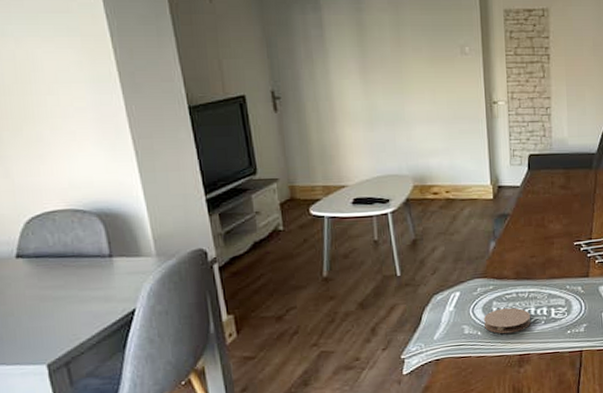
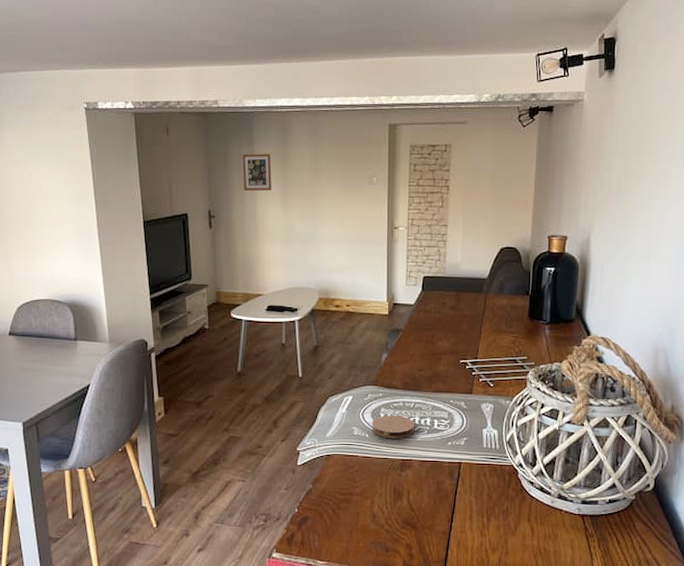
picture frame: none [308,22,347,67] -> present [242,153,272,191]

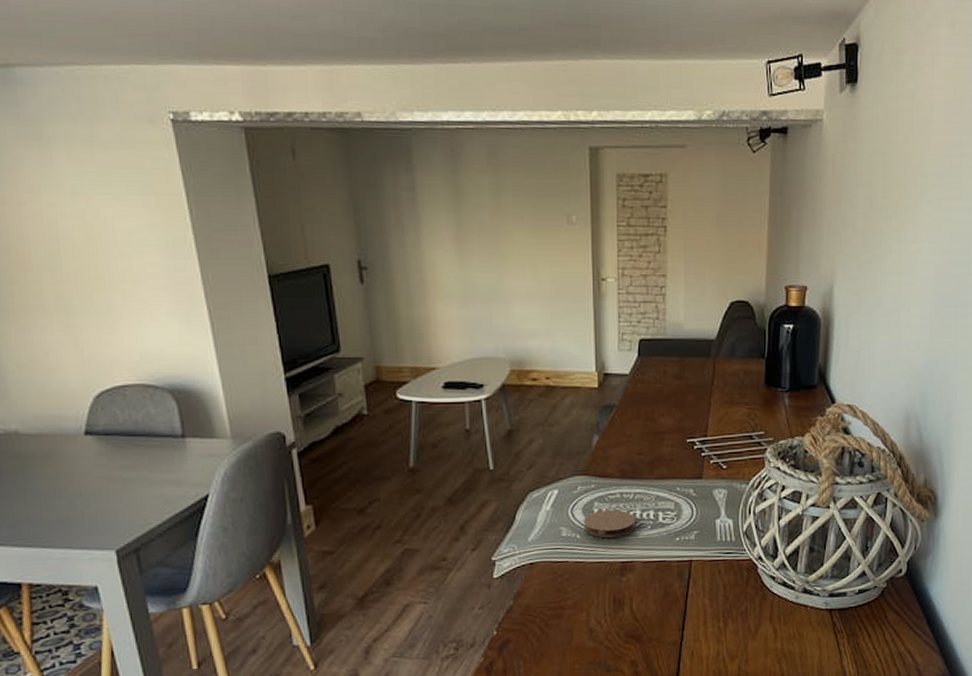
picture frame: present [242,153,272,191] -> none [399,184,441,234]

